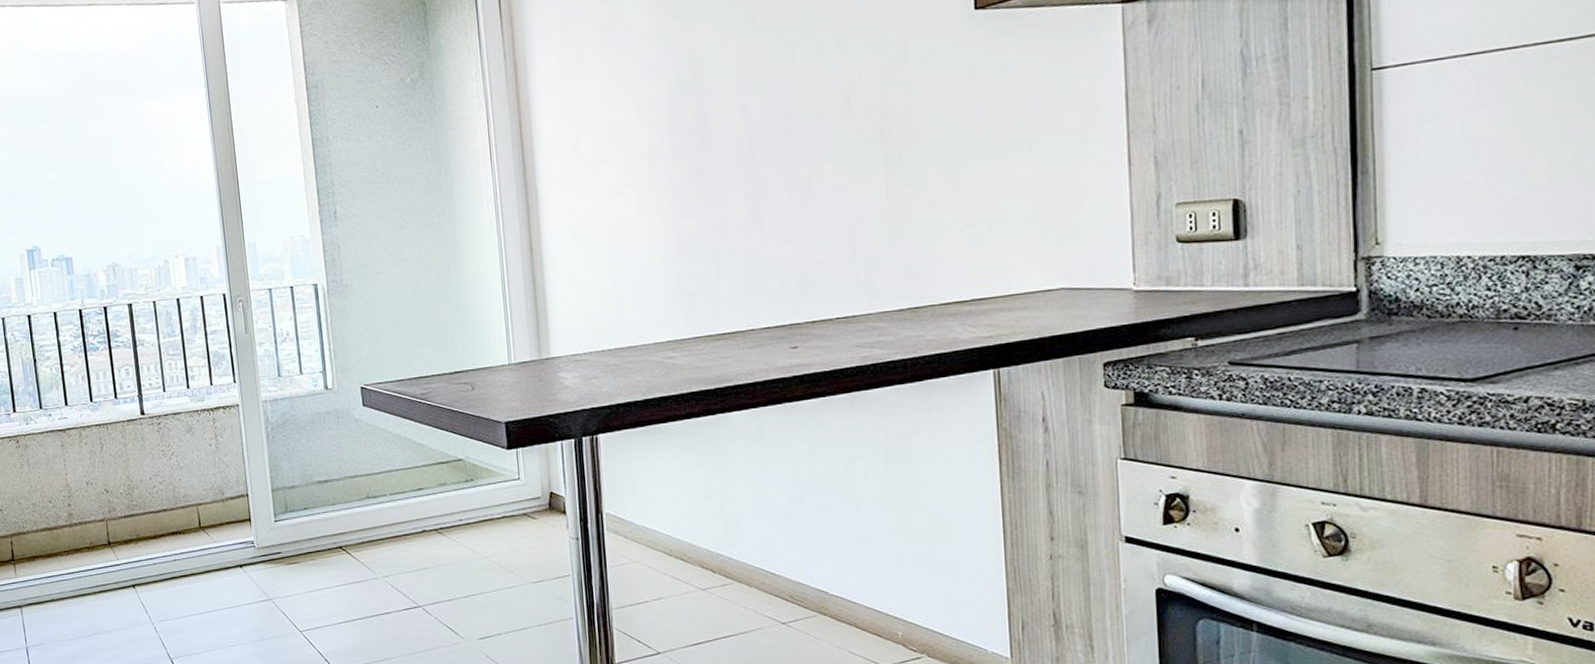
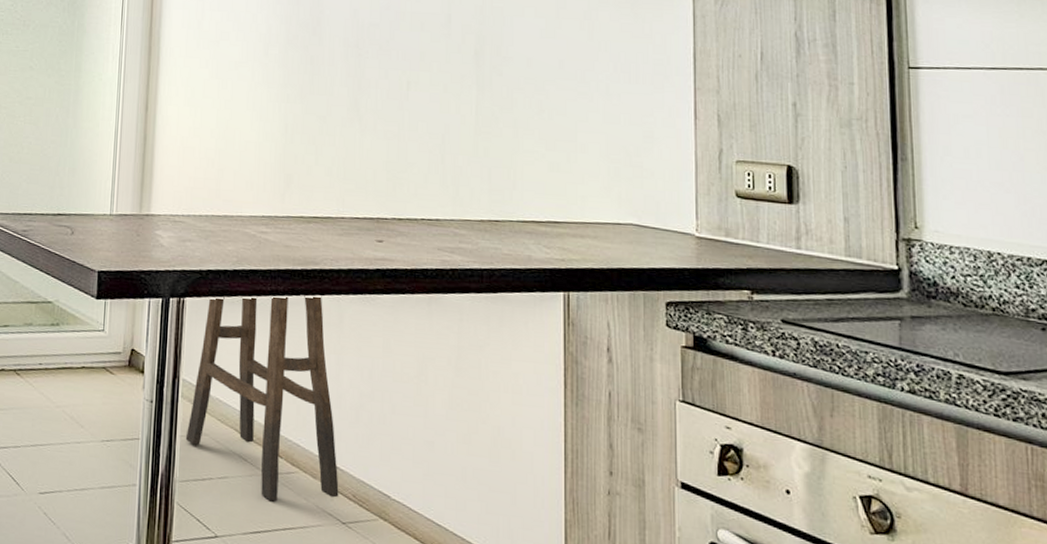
stool: none [616,411,776,614] -> present [185,295,339,502]

